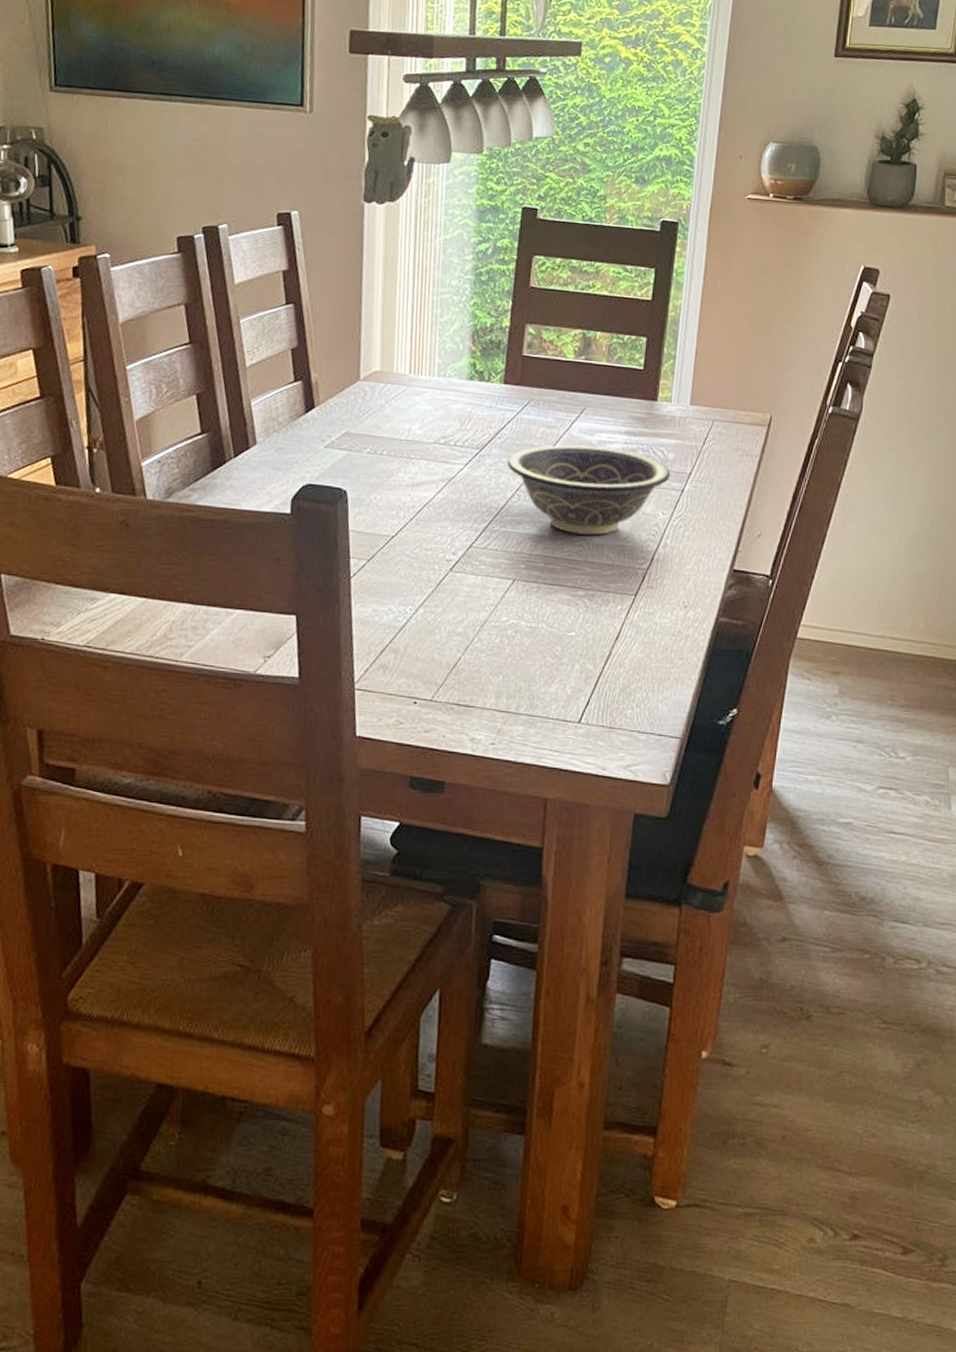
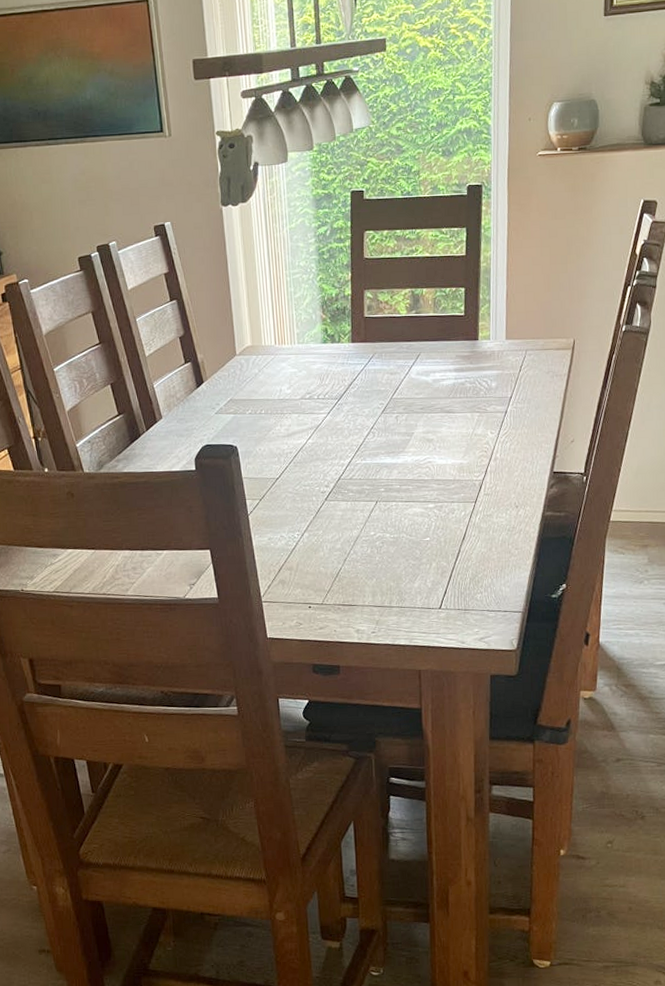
decorative bowl: present [507,444,671,535] -> none [361,384,495,459]

